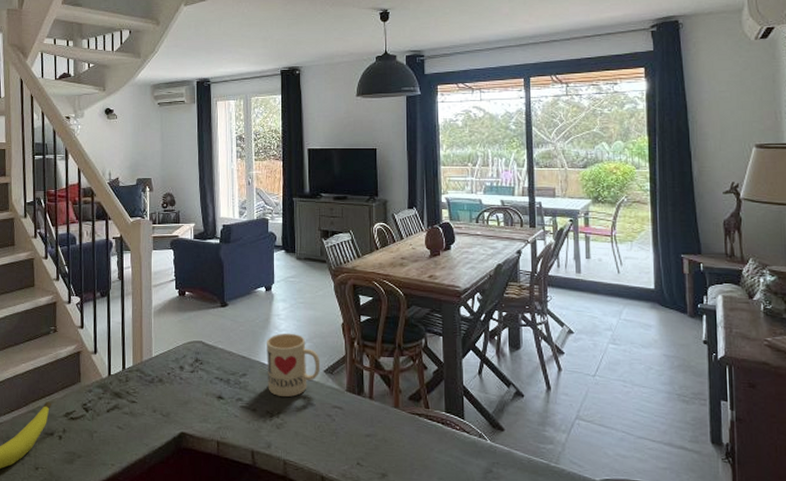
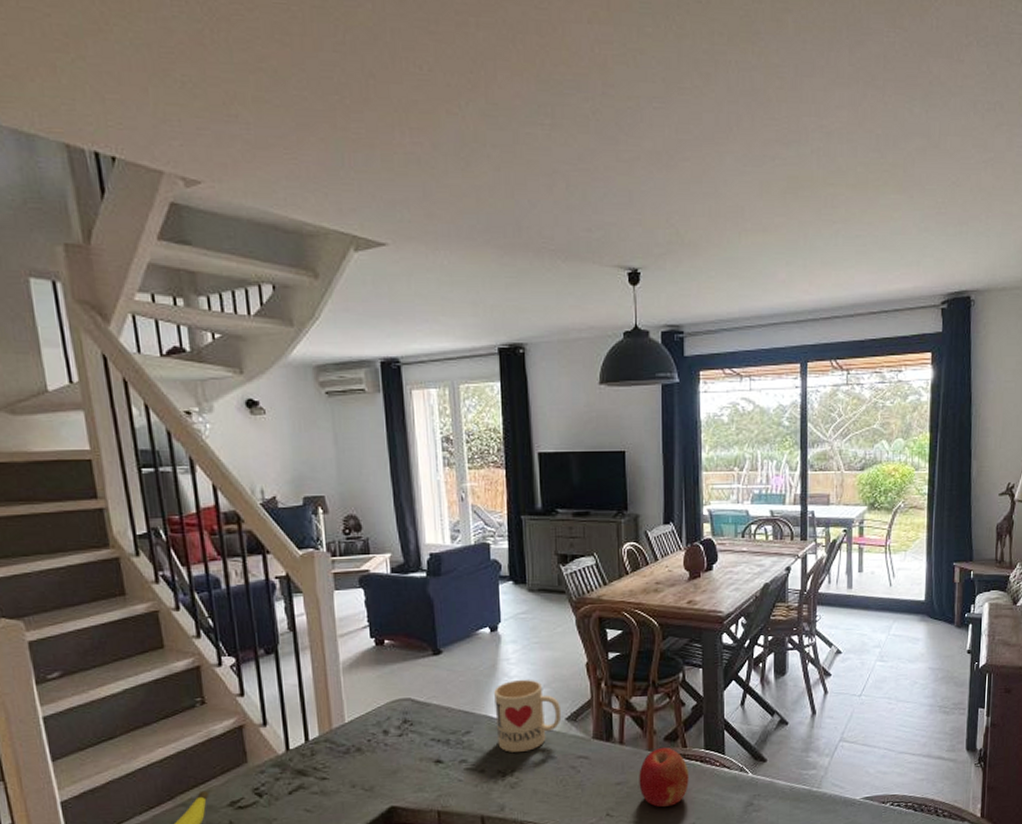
fruit: none [386,406,431,463] -> present [639,748,689,807]

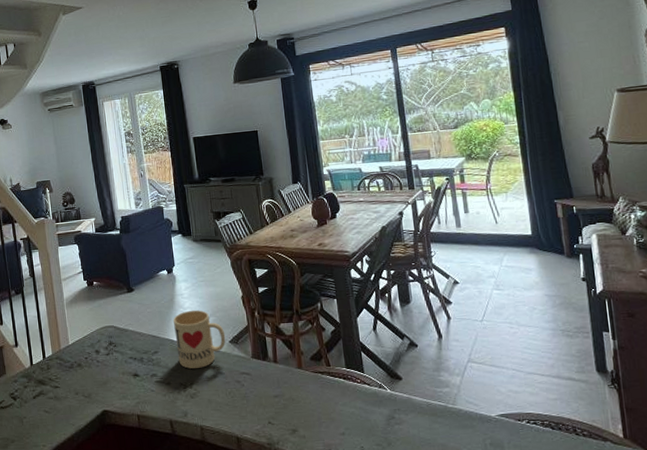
fruit: present [639,748,689,807] -> none [292,366,336,417]

